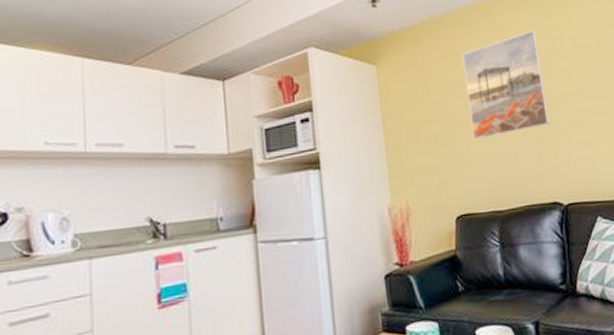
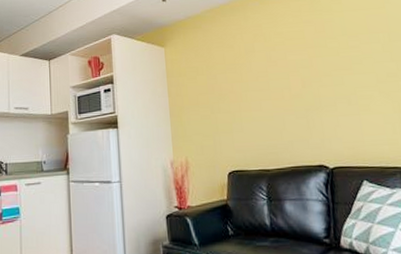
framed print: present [463,31,550,140] -> none [238,15,318,108]

